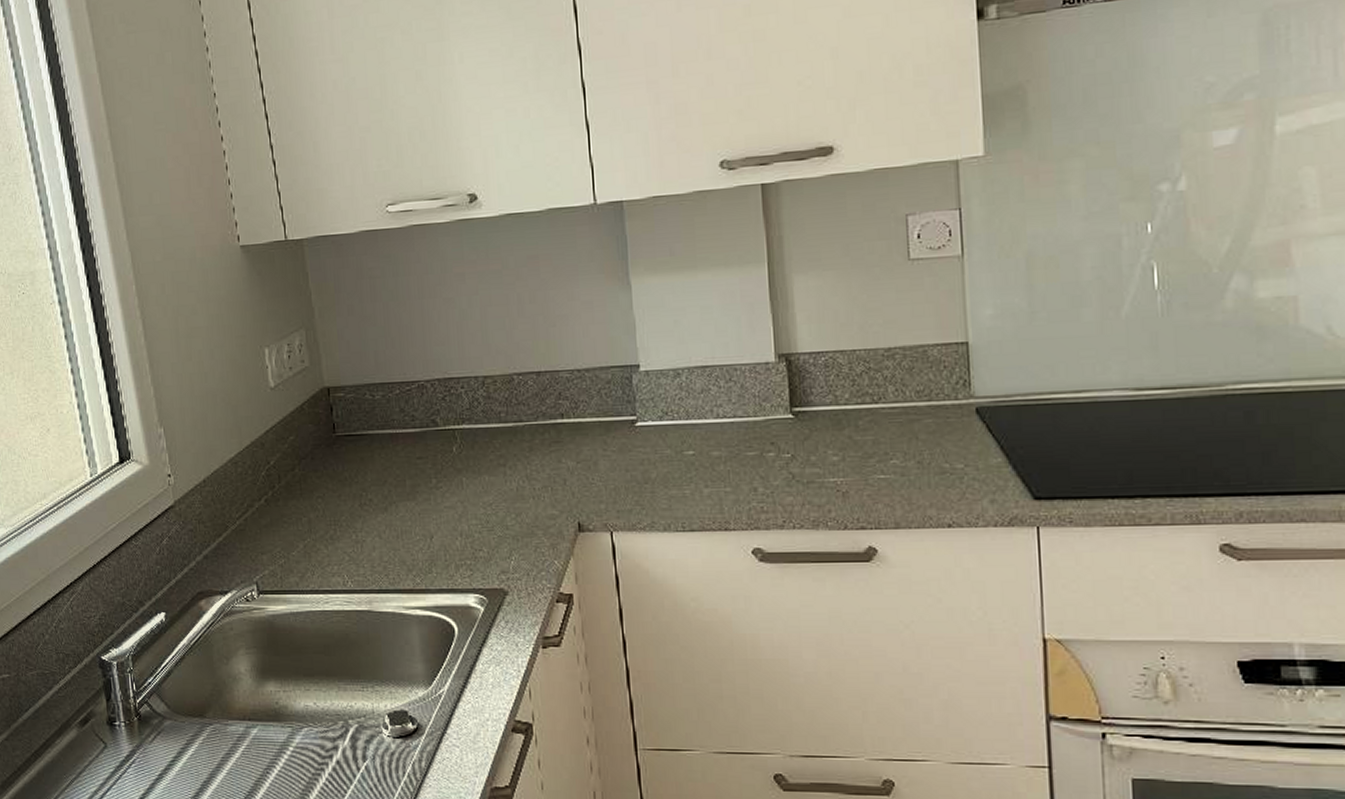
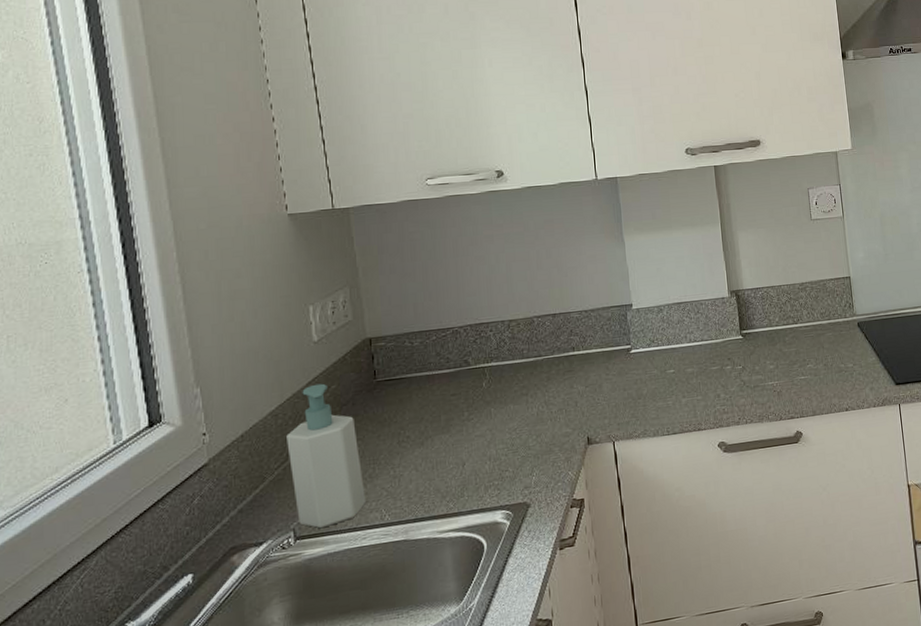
soap bottle: none [247,433,328,586] -> present [286,383,367,529]

